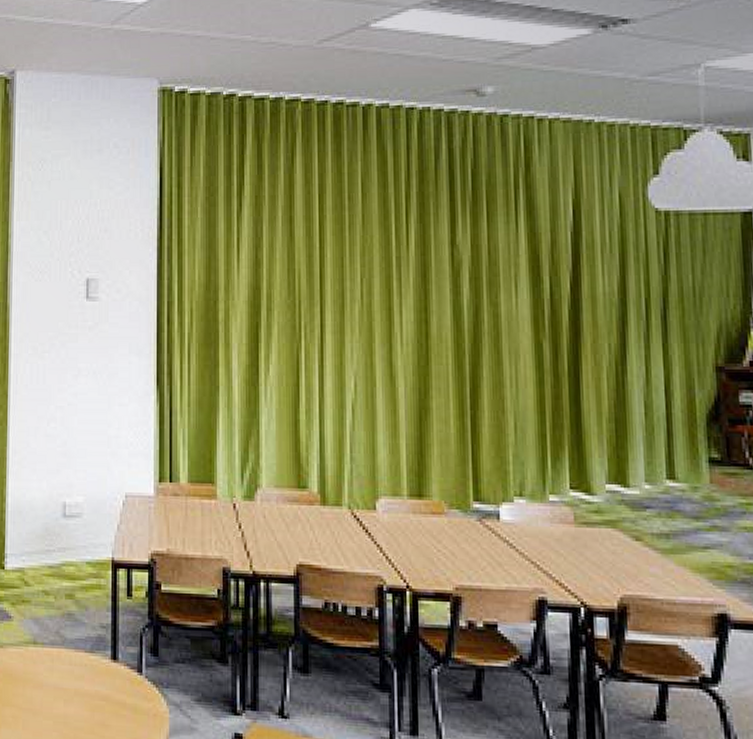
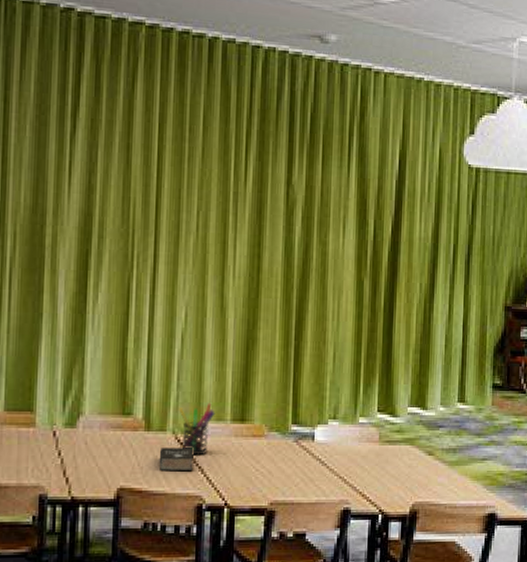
book: none [336,523,371,548] -> present [159,448,194,470]
pen holder: none [353,476,391,533] -> present [179,403,215,456]

